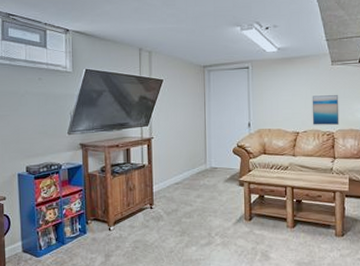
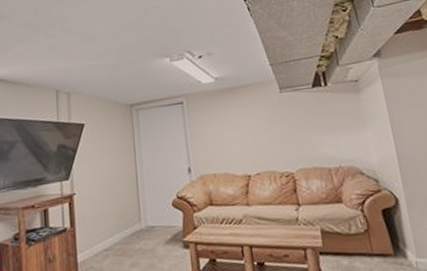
wall art: present [312,94,339,125] -> none [261,126,299,166]

